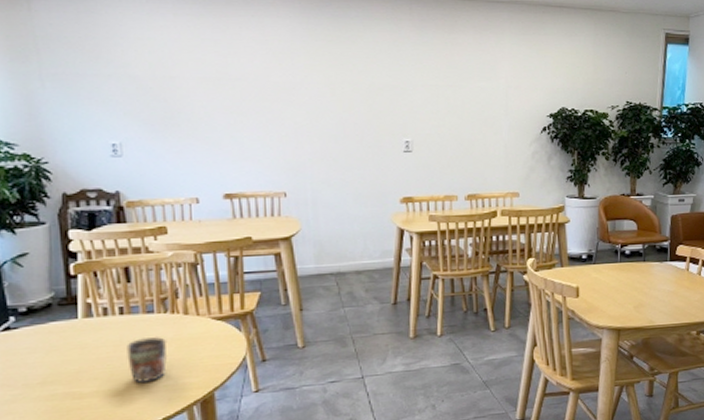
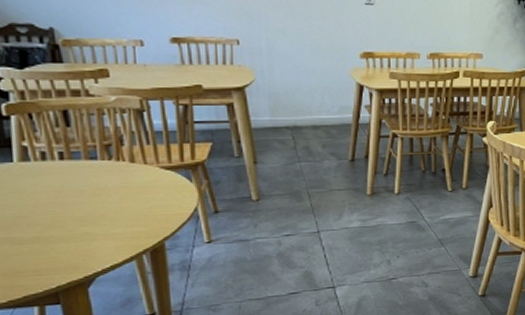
mug: present [127,336,168,384] -> none [68,183,114,231]

